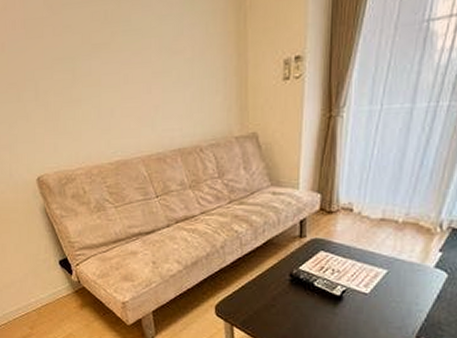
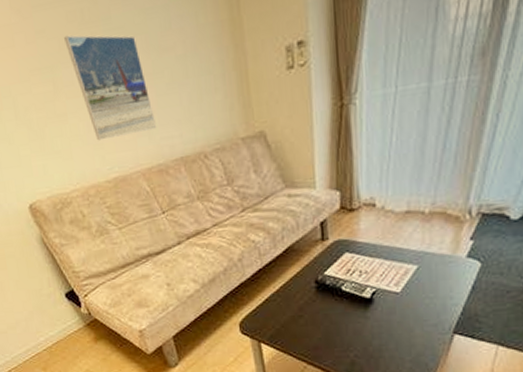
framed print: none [87,32,160,127] -> present [64,35,157,141]

